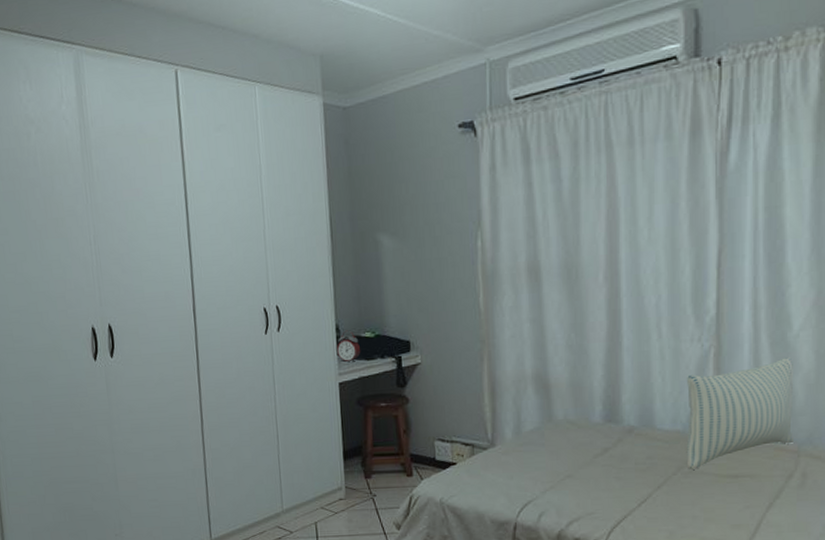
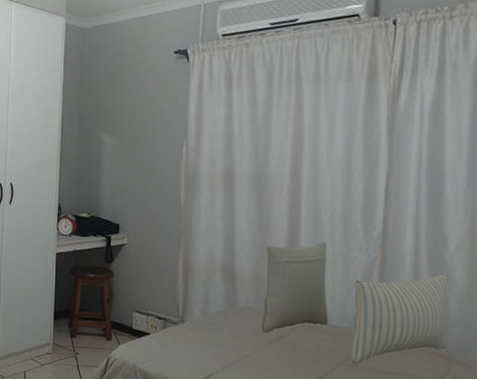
pillow: none [583,335,660,447] -> present [261,242,329,333]

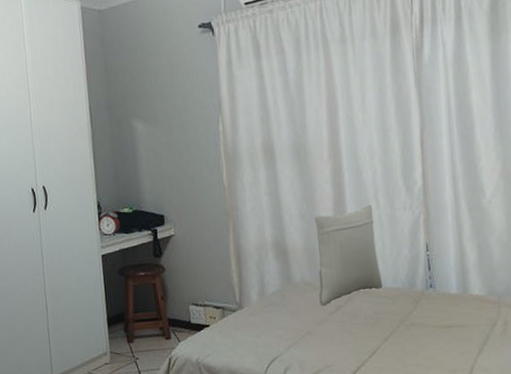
pillow: present [350,274,448,363] -> none [403,221,494,322]

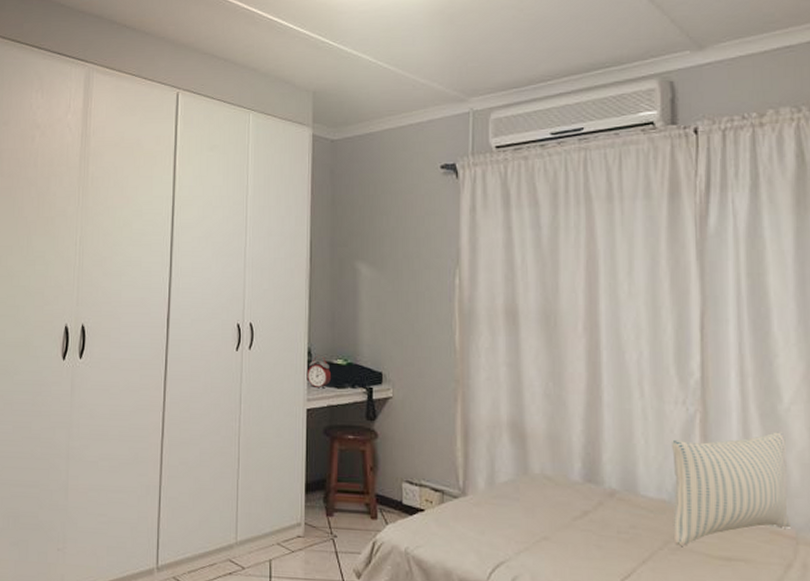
pillow: present [315,204,383,306] -> none [561,392,644,508]
pillow: none [403,221,494,322] -> present [672,432,790,546]

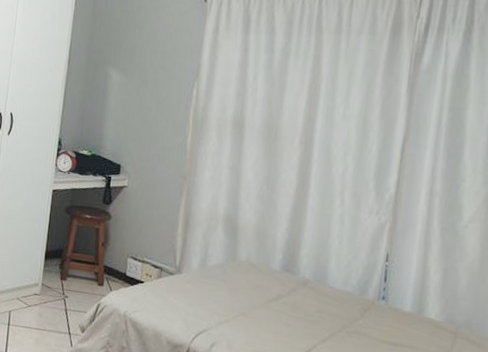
pillow: present [672,432,790,546] -> none [352,243,460,331]

